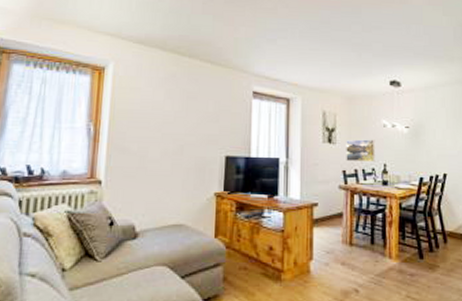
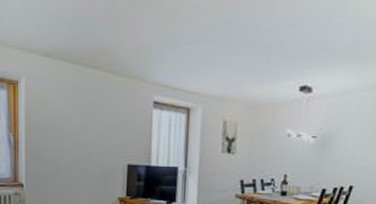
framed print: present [346,139,376,163] -> none [245,149,278,173]

